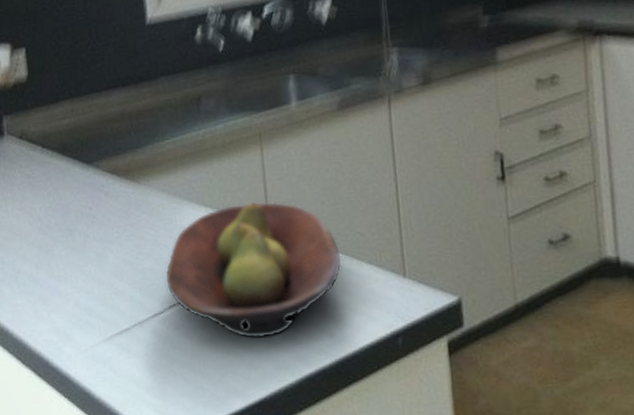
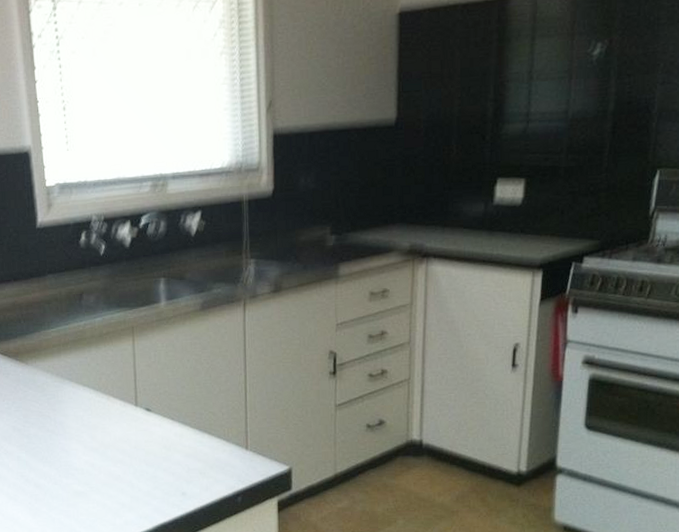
fruit bowl: present [165,201,342,338] -> none [47,383,196,493]

